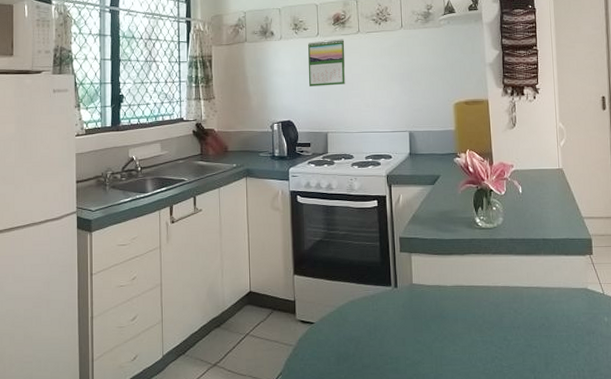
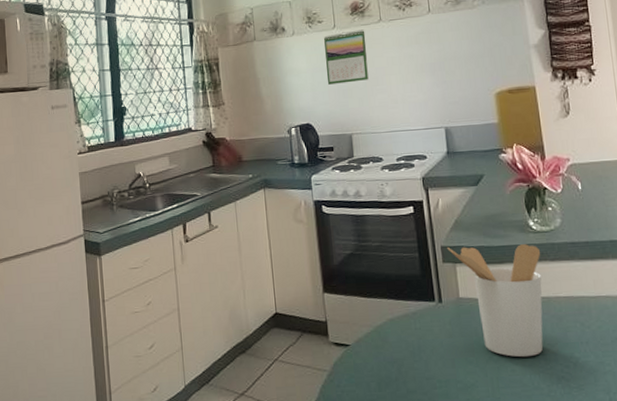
utensil holder: none [405,238,484,339] -> present [447,244,543,358]

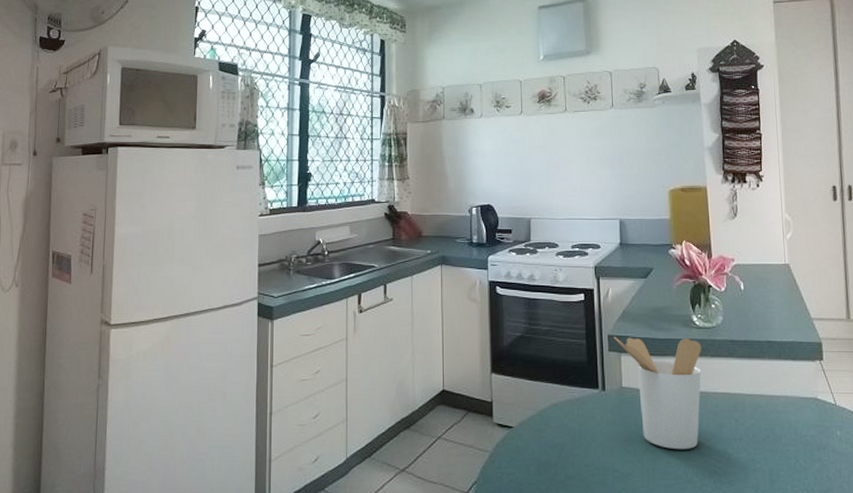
calendar: present [324,29,369,85] -> none [510,118,551,168]

